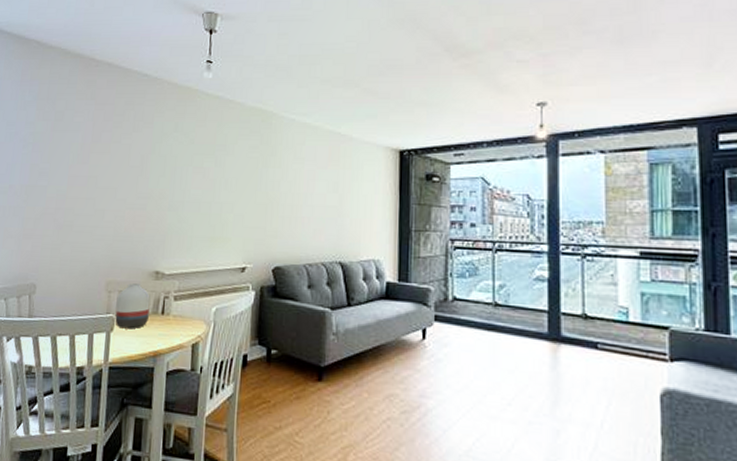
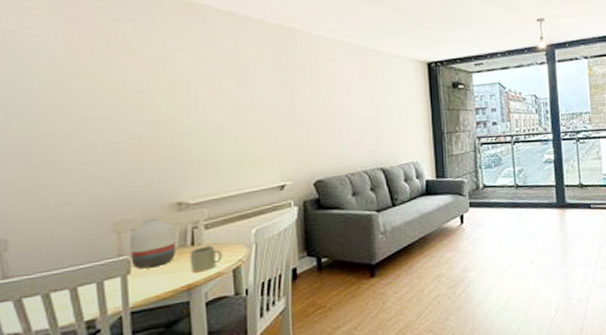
mug: none [158,317,185,342] -> present [189,246,222,273]

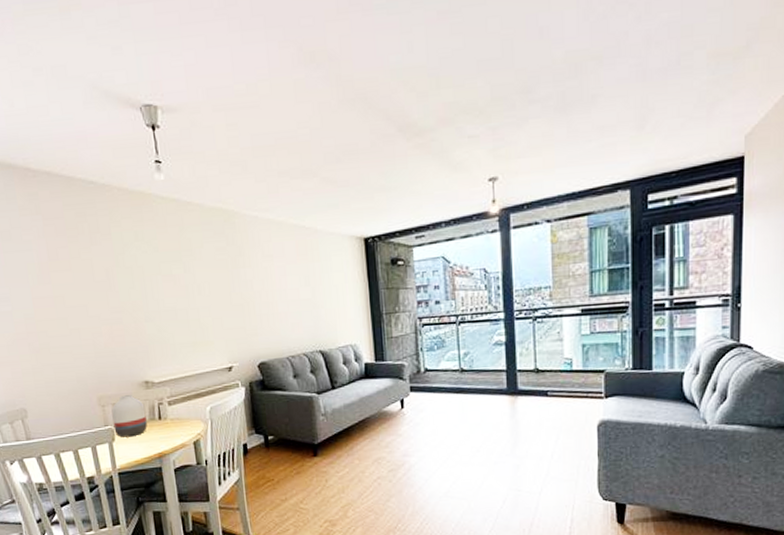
mug: present [189,246,222,273] -> none [158,421,184,443]

